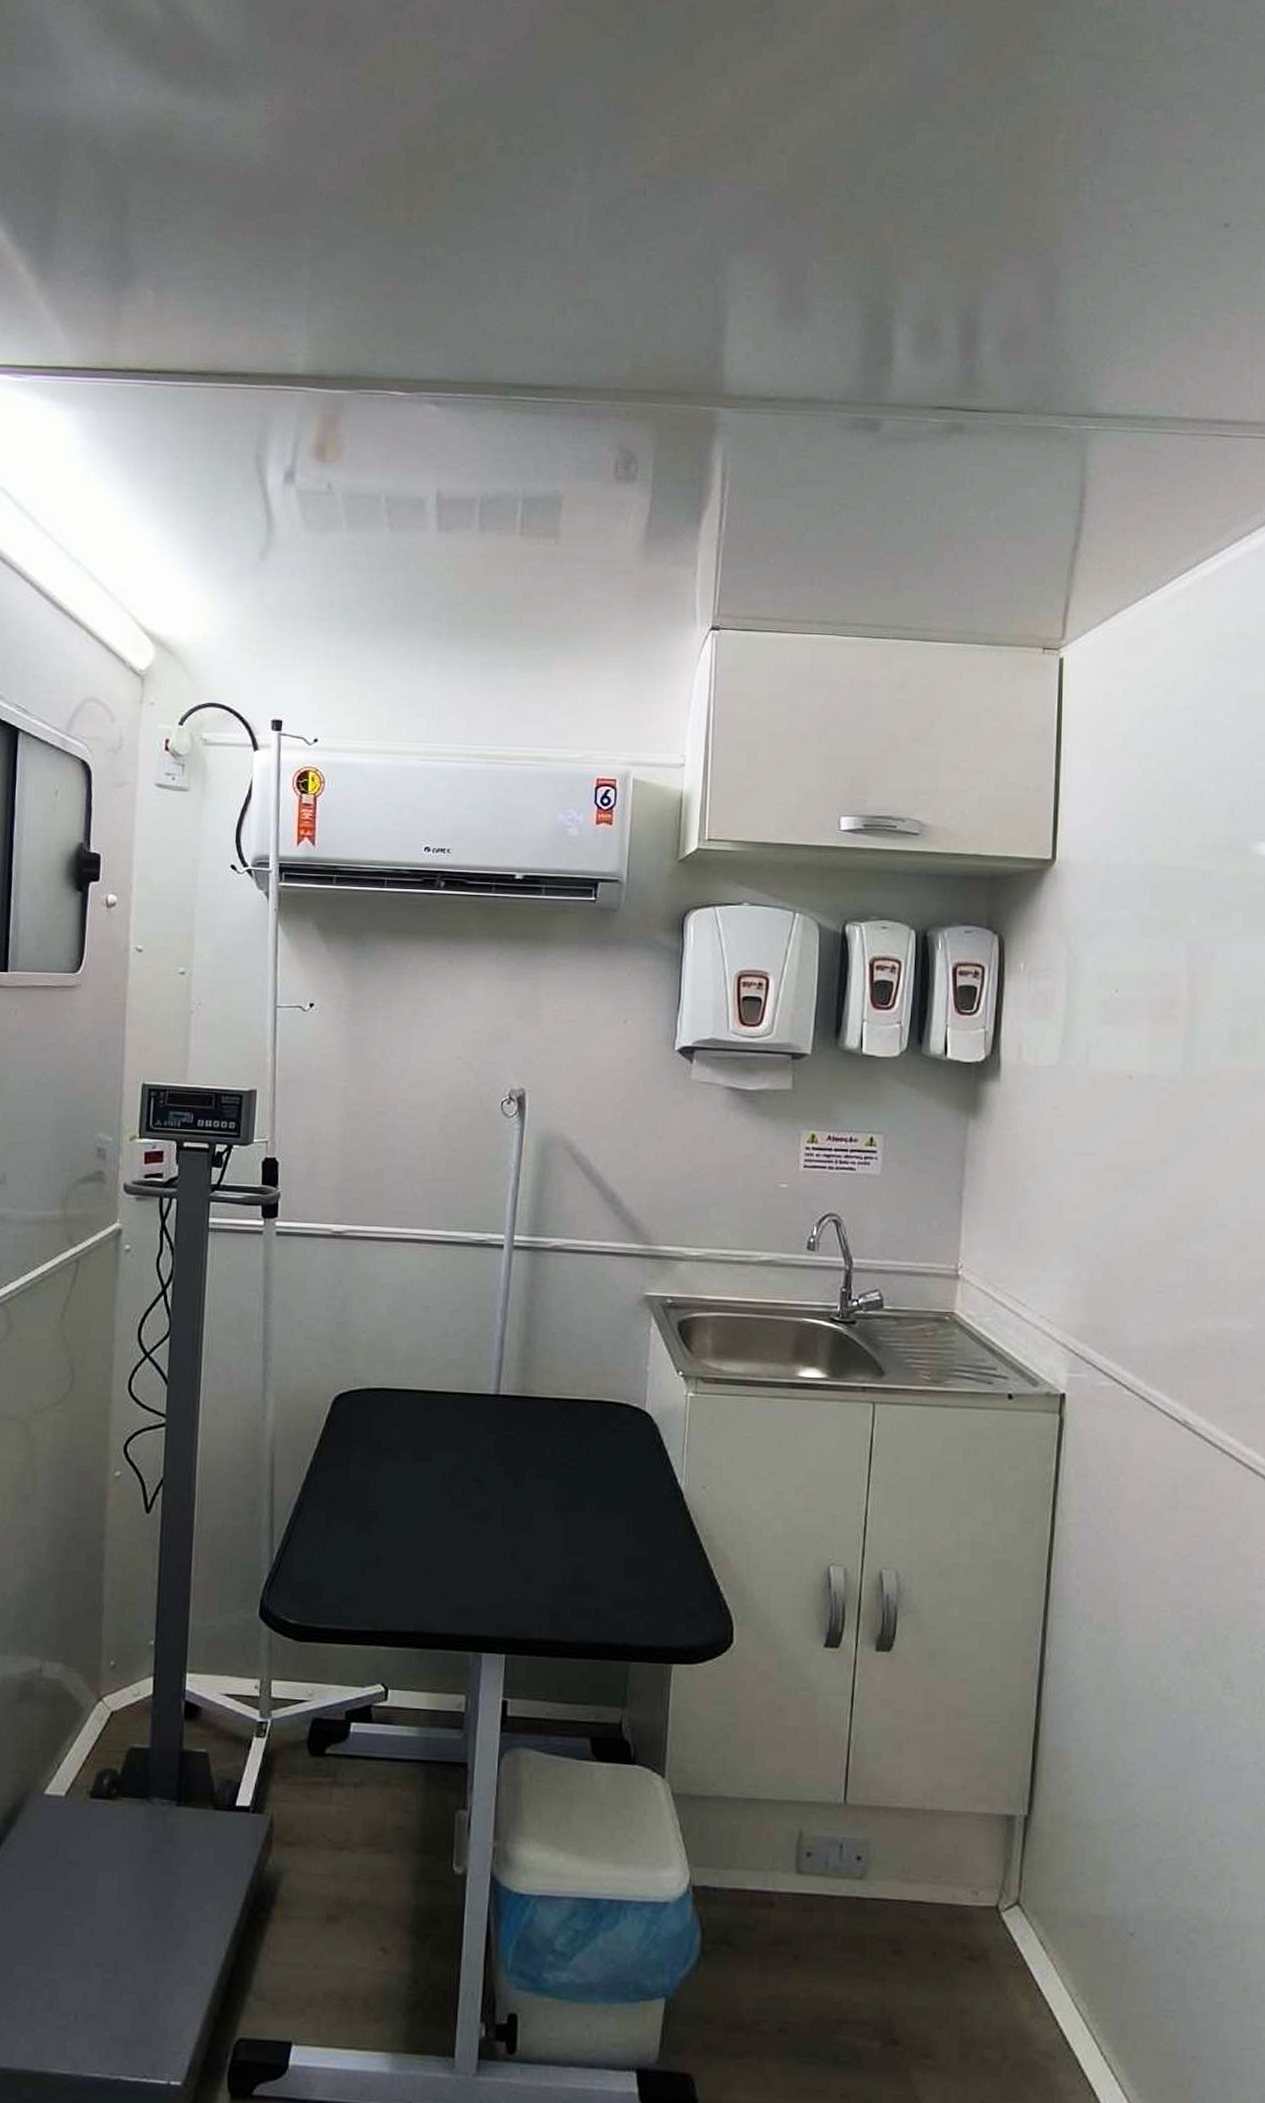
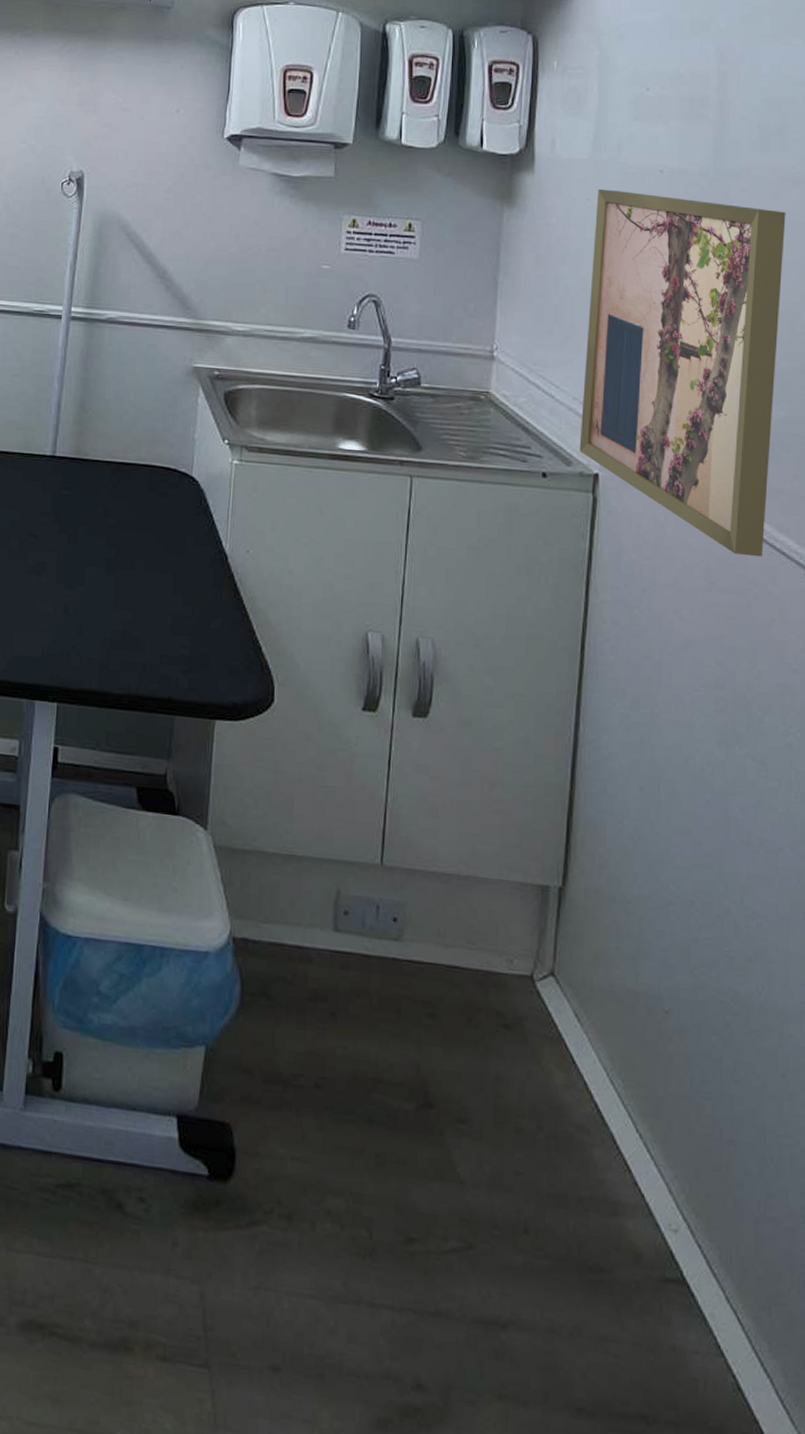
wall art: none [1046,1096,1256,1473] -> present [579,188,786,557]

